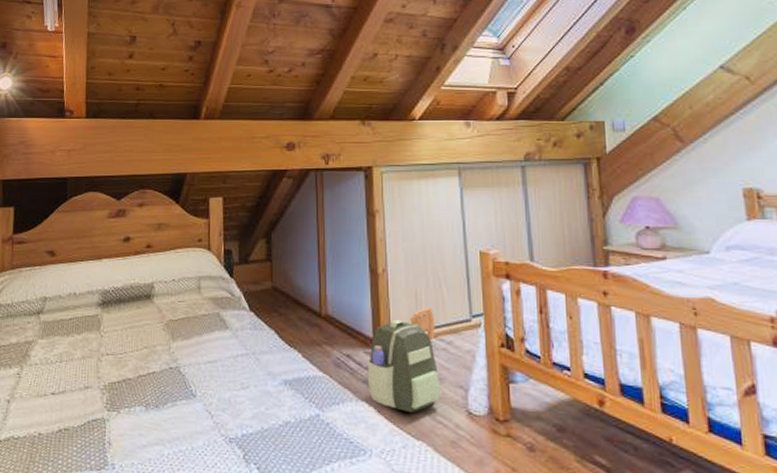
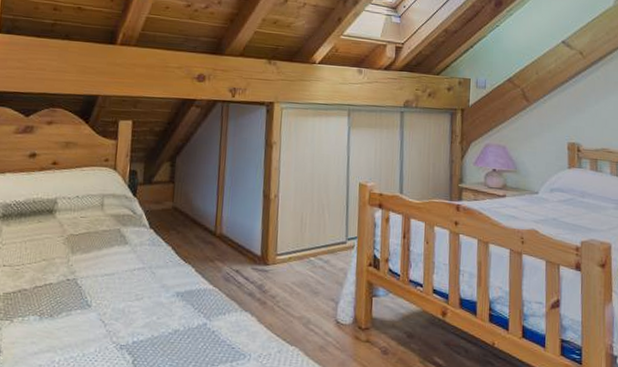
backpack: present [368,306,441,412] -> none [253,229,316,322]

